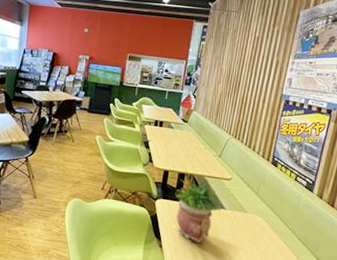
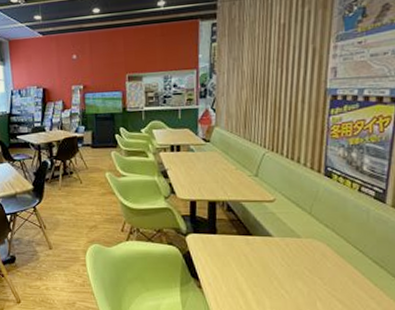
potted plant: present [174,178,223,243] -> none [207,205,269,279]

